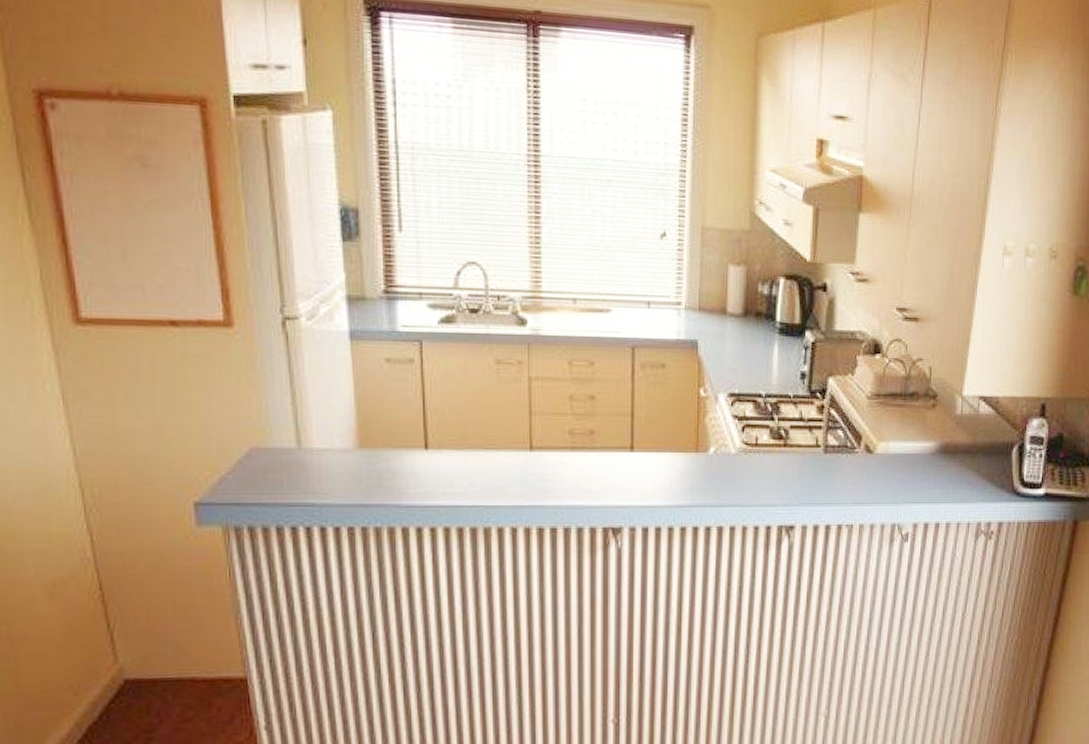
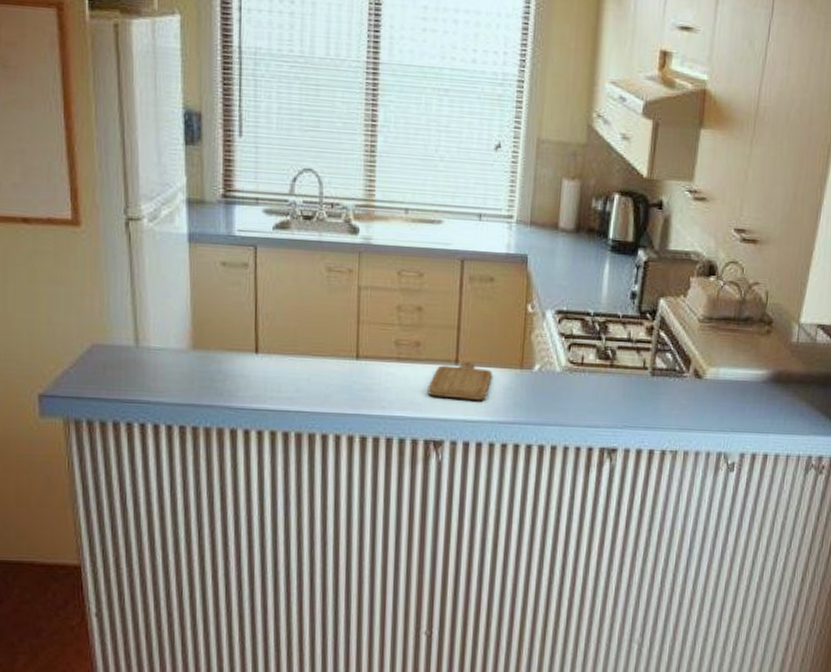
chopping board: none [604,447,668,485] -> present [427,361,492,400]

